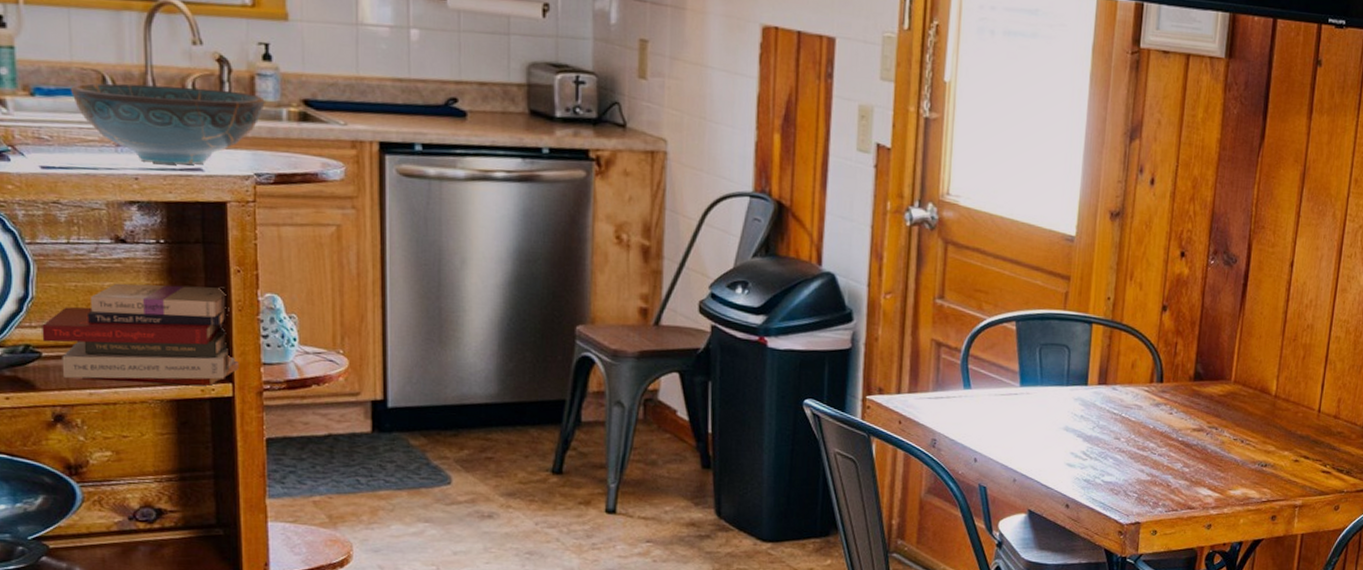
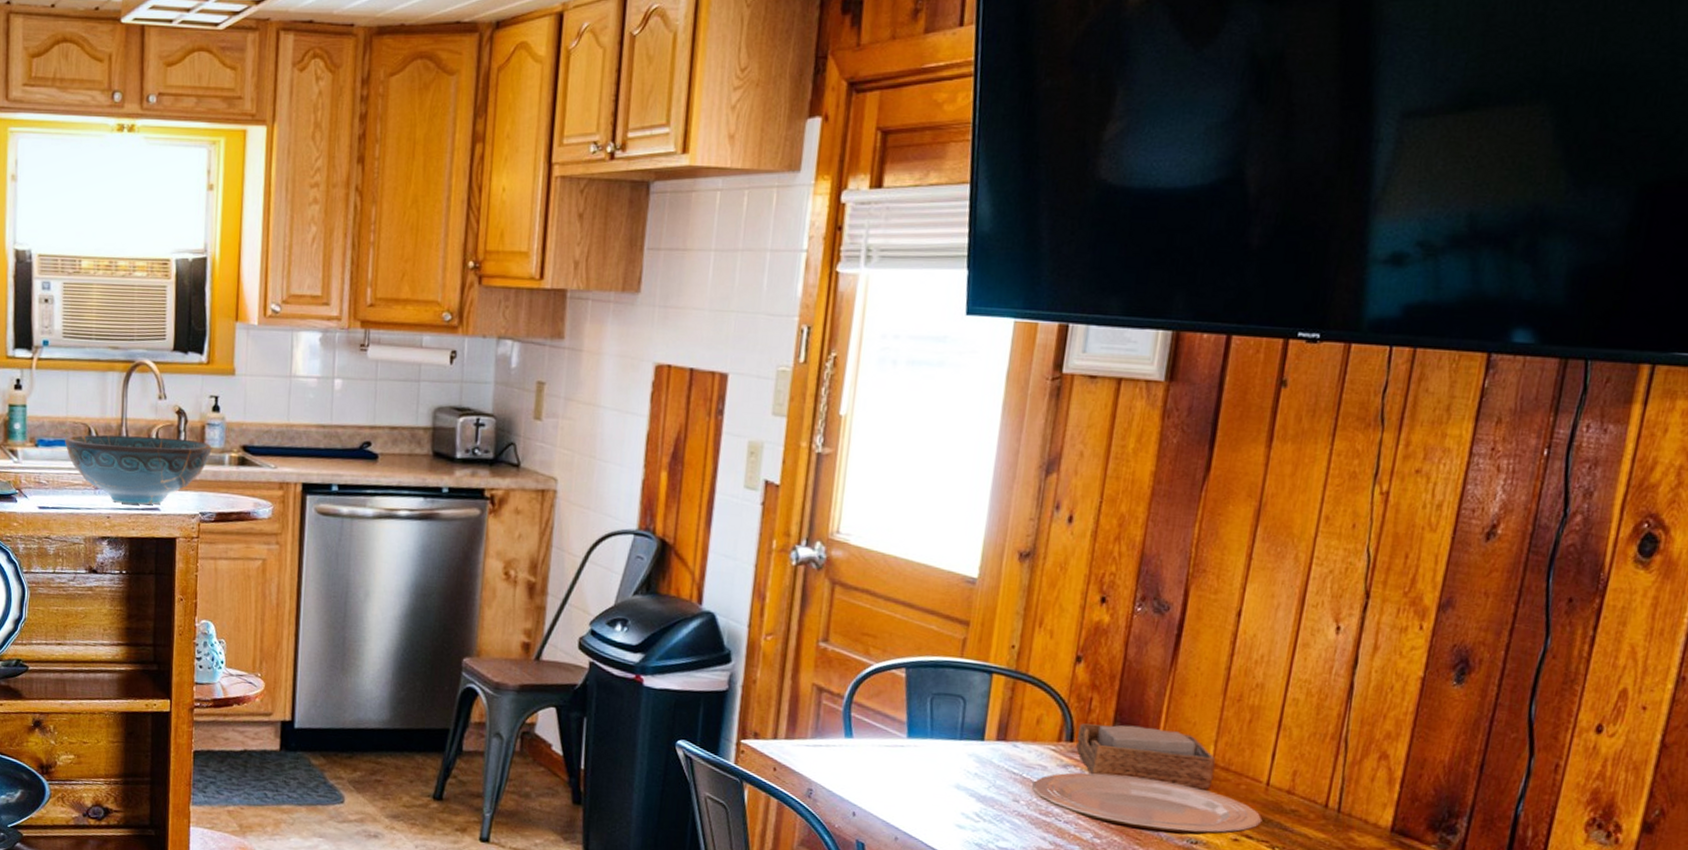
books: present [42,283,239,386] -> none [30,608,177,701]
plate: none [1130,409,1316,460] -> present [1032,772,1263,836]
napkin holder: none [1165,365,1279,419] -> present [1076,723,1216,790]

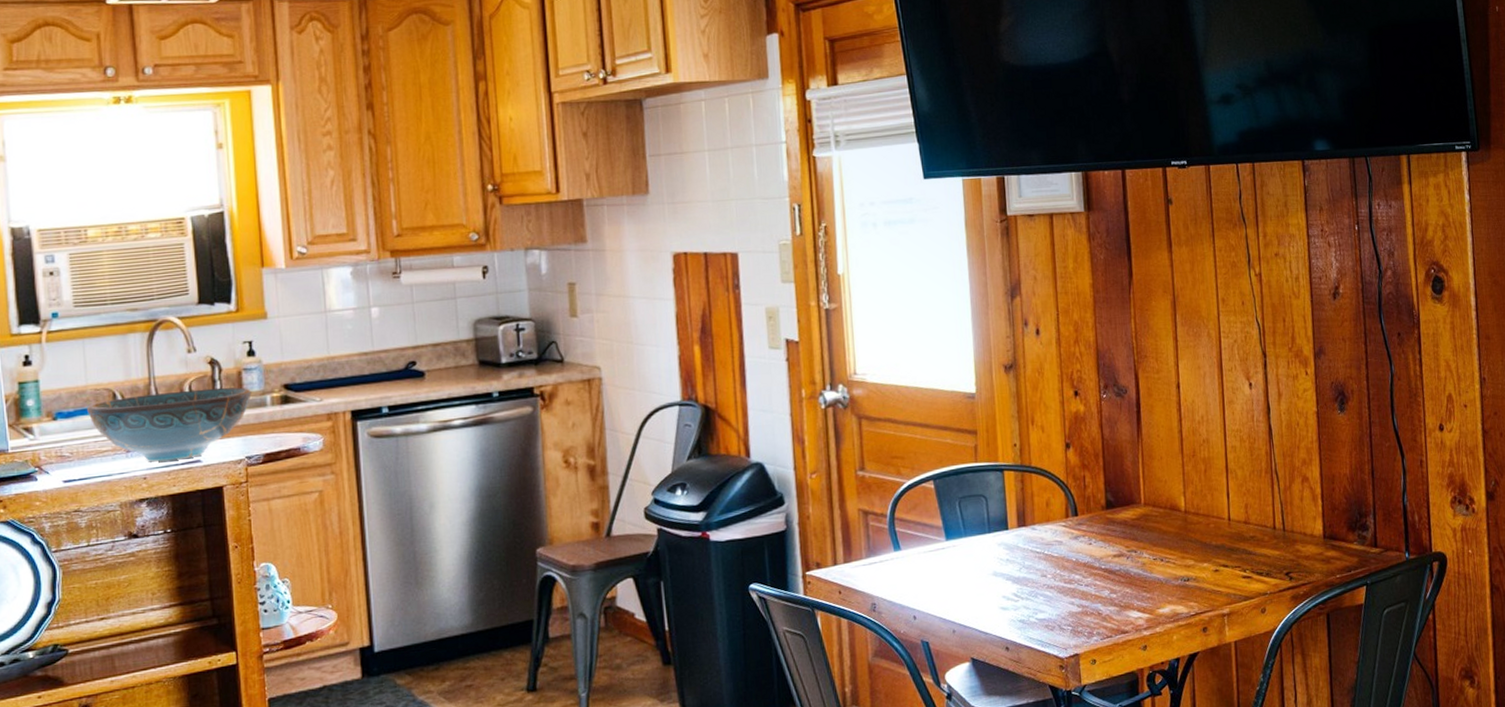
plate: present [1032,772,1263,836] -> none [1054,533,1232,580]
napkin holder: present [1076,723,1216,790] -> none [1080,490,1189,541]

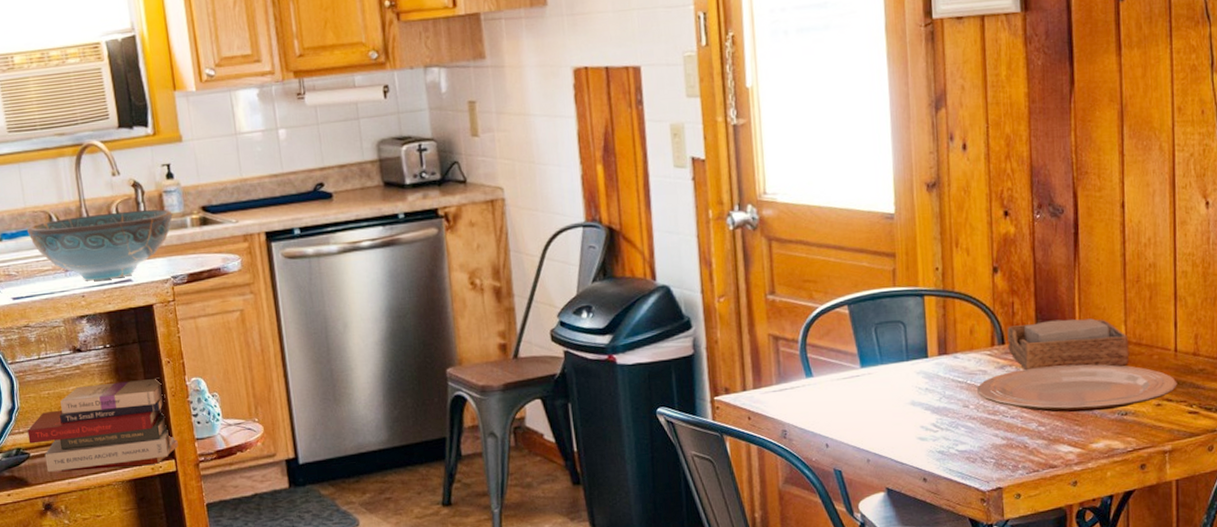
books: none [68,563,241,671] -> present [27,377,178,473]
plate: none [1054,533,1232,580] -> present [977,364,1178,413]
napkin holder: none [1080,490,1189,541] -> present [1007,318,1129,371]

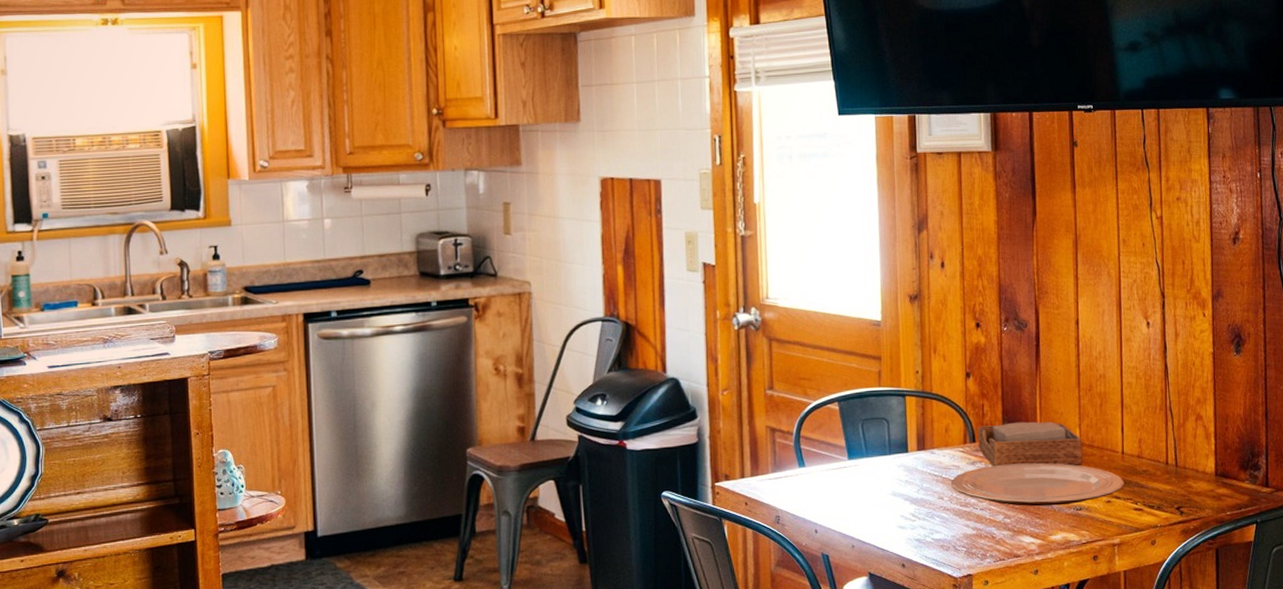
decorative bowl: present [27,209,173,281] -> none [71,287,215,353]
books: present [27,377,178,473] -> none [48,448,199,540]

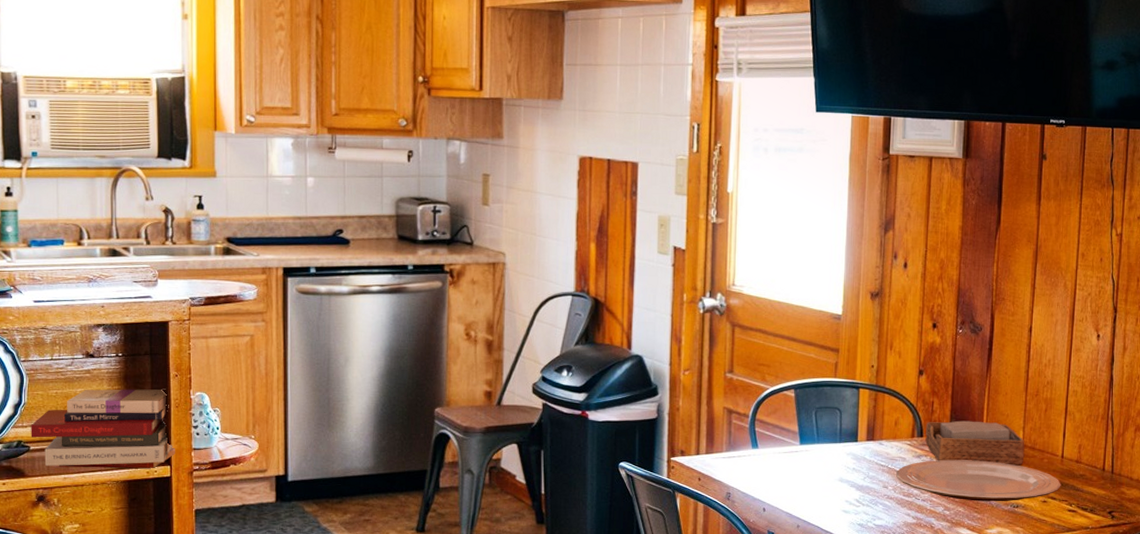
books: none [48,448,199,540] -> present [31,389,176,468]

